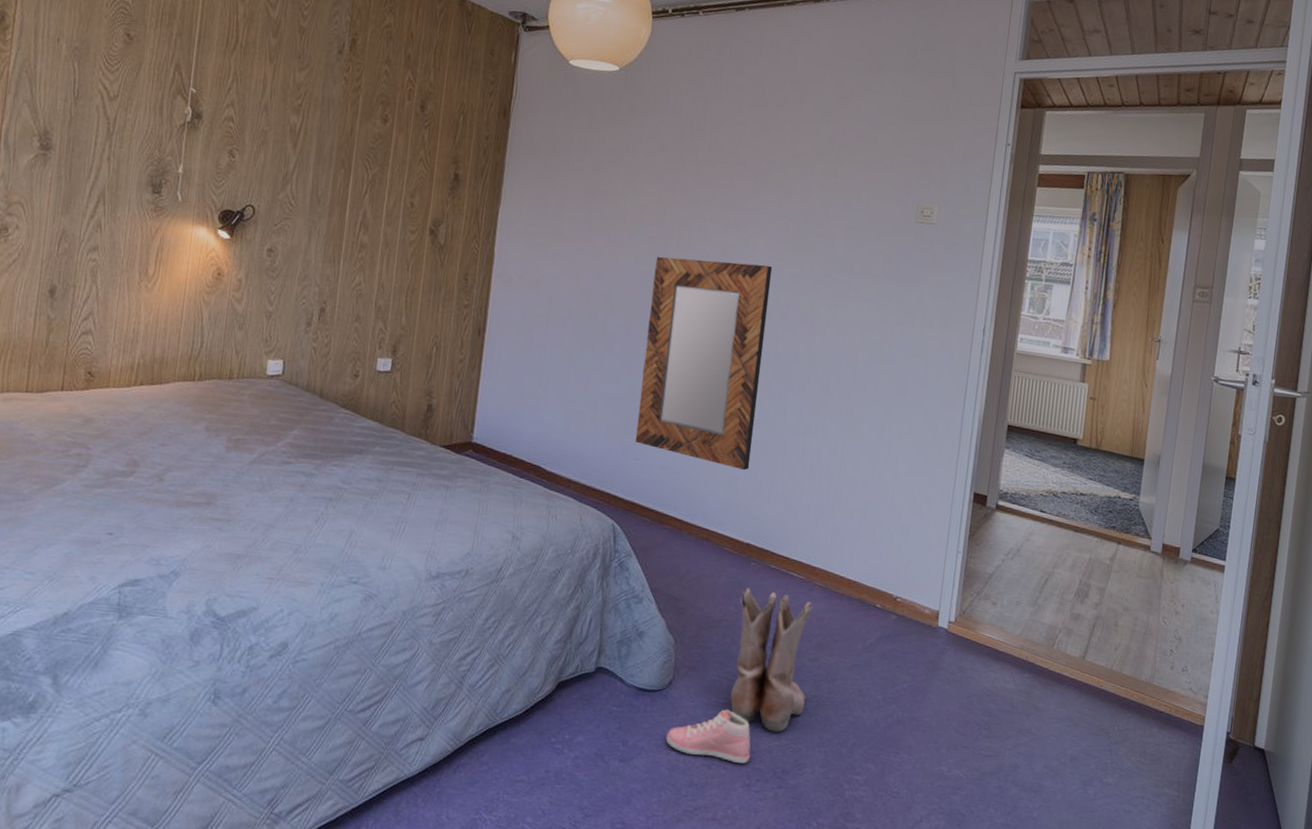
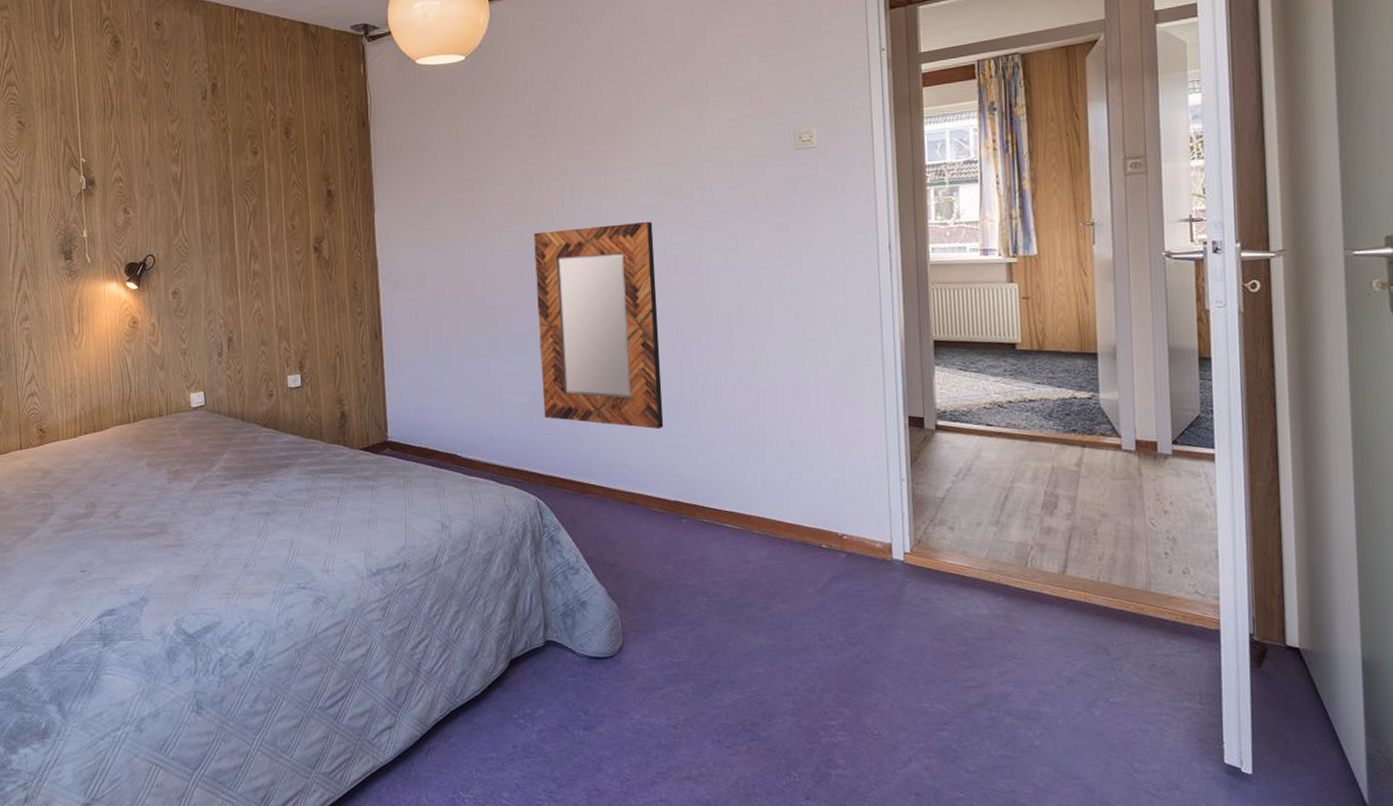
sneaker: present [666,709,751,763] -> none [626,668,716,720]
boots: present [730,587,813,732] -> none [677,545,765,686]

